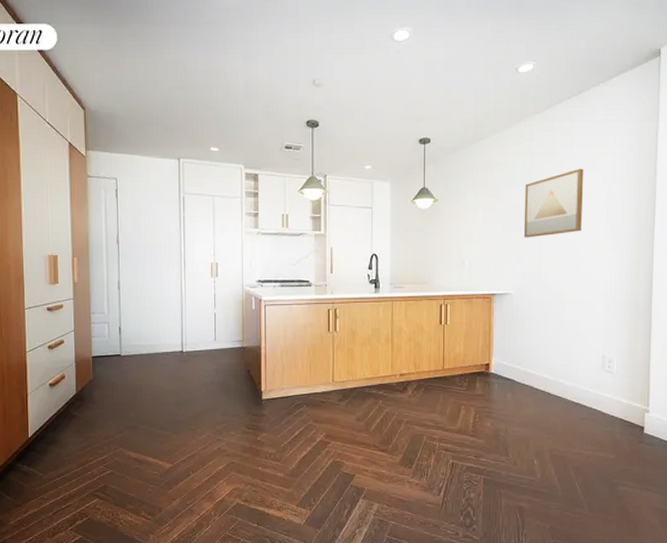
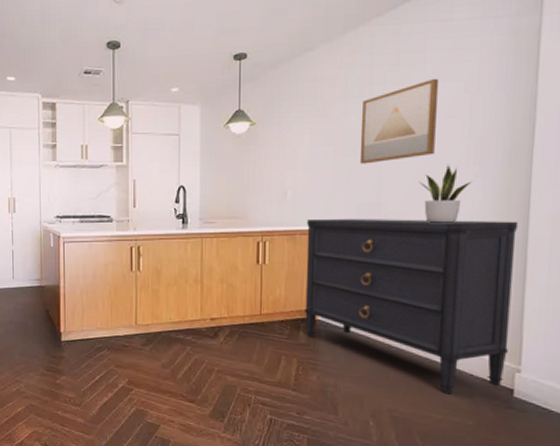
dresser: none [481,284,645,433] -> present [305,218,519,395]
potted plant: none [570,239,610,289] -> present [419,164,473,223]

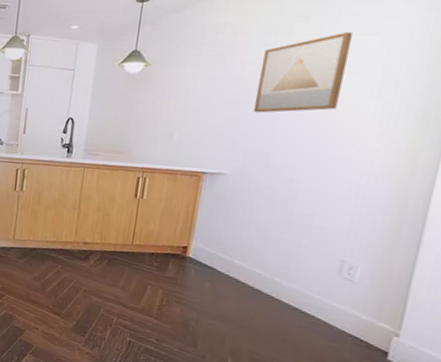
dresser: present [305,218,519,395] -> none [175,161,422,347]
potted plant: present [419,164,473,223] -> none [314,120,375,180]

